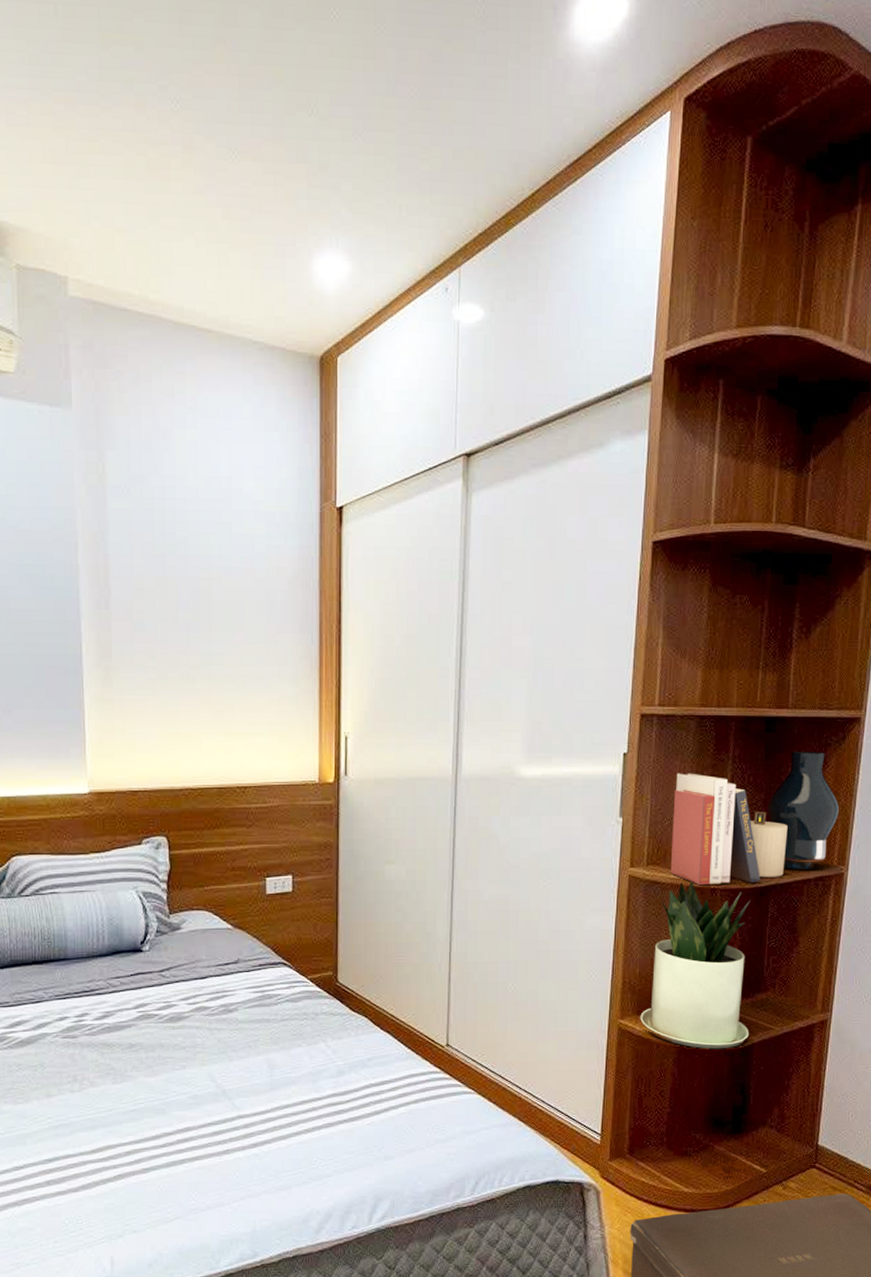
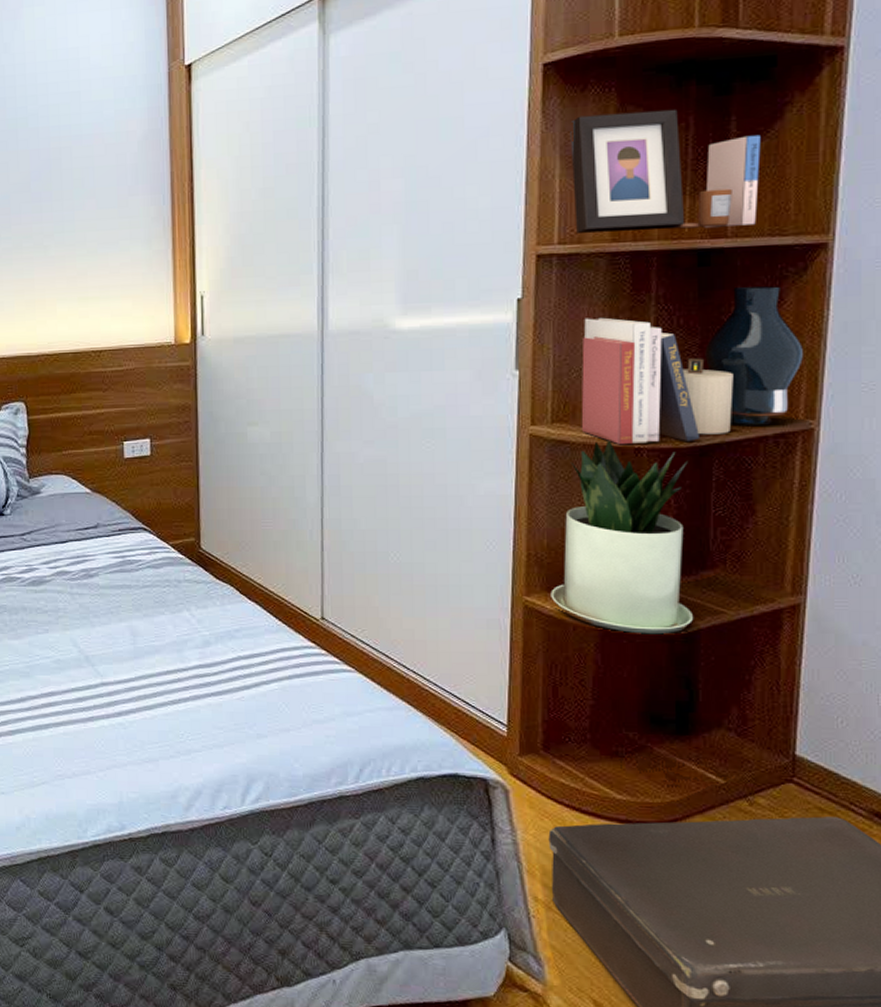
picture frame: none [672,592,758,698] -> present [570,109,685,233]
candle: none [745,666,794,699] -> present [669,188,732,230]
book: none [771,621,817,700] -> present [704,134,761,229]

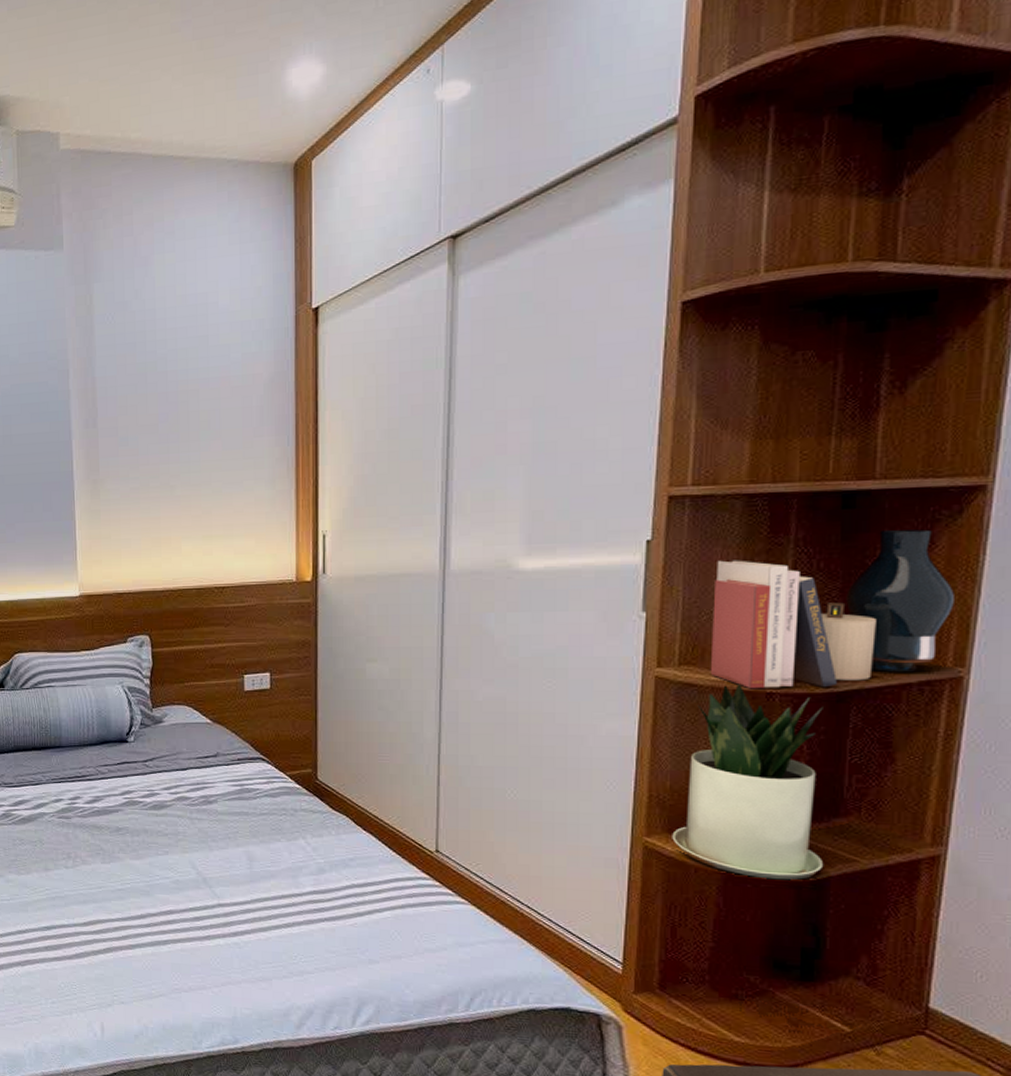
picture frame: present [570,109,685,233] -> none [708,346,830,474]
candle: present [669,188,732,230] -> none [812,428,883,471]
book: present [704,134,761,229] -> none [850,372,916,470]

